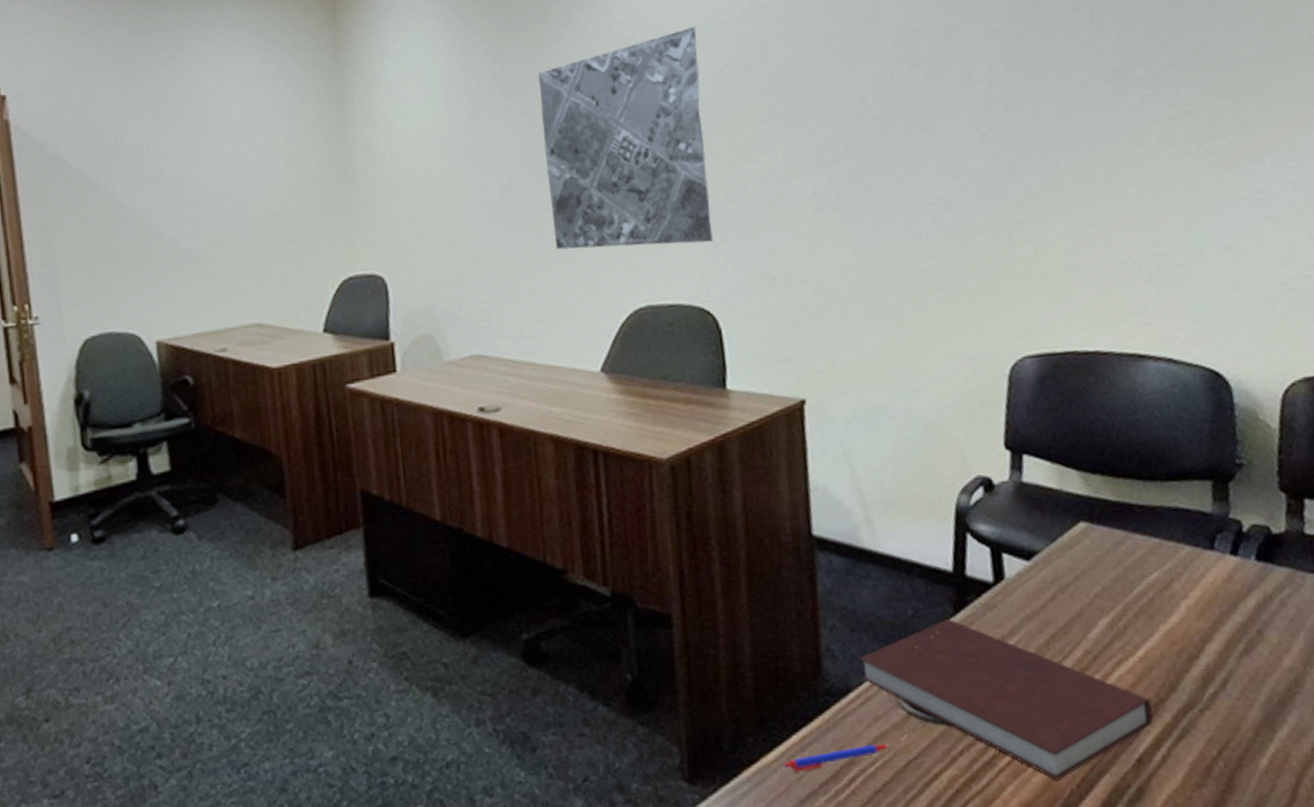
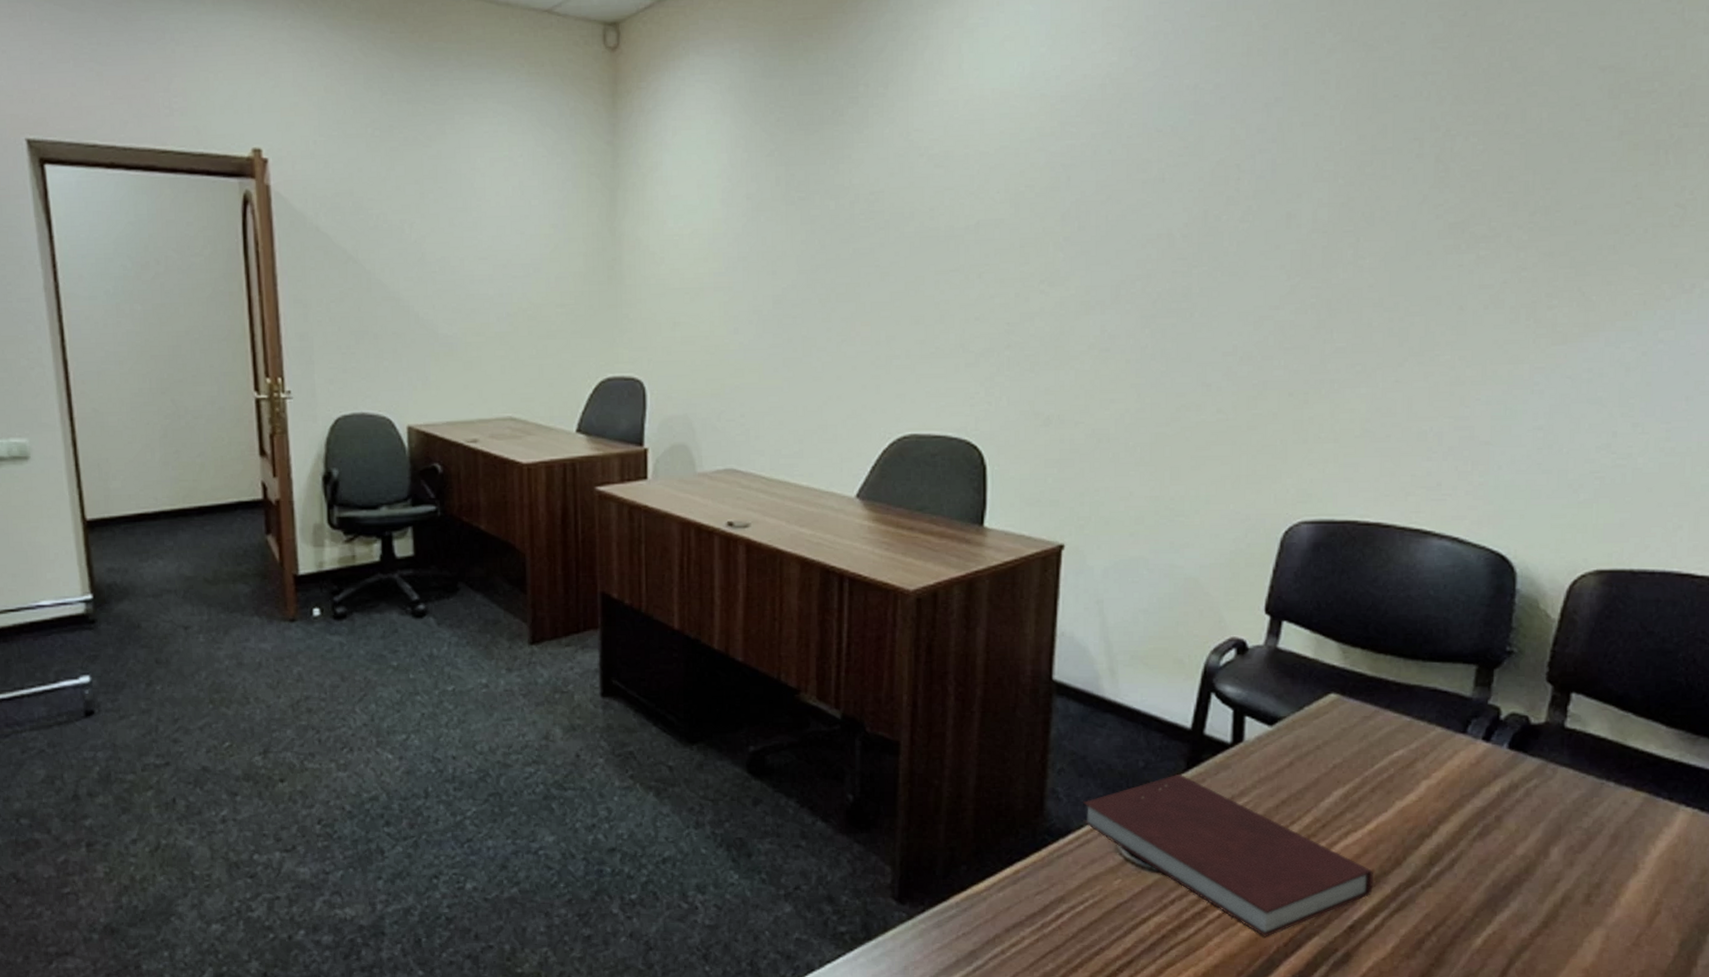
map: present [537,26,714,250] -> none [822,141,999,375]
pen: present [783,744,890,773] -> none [993,884,1102,903]

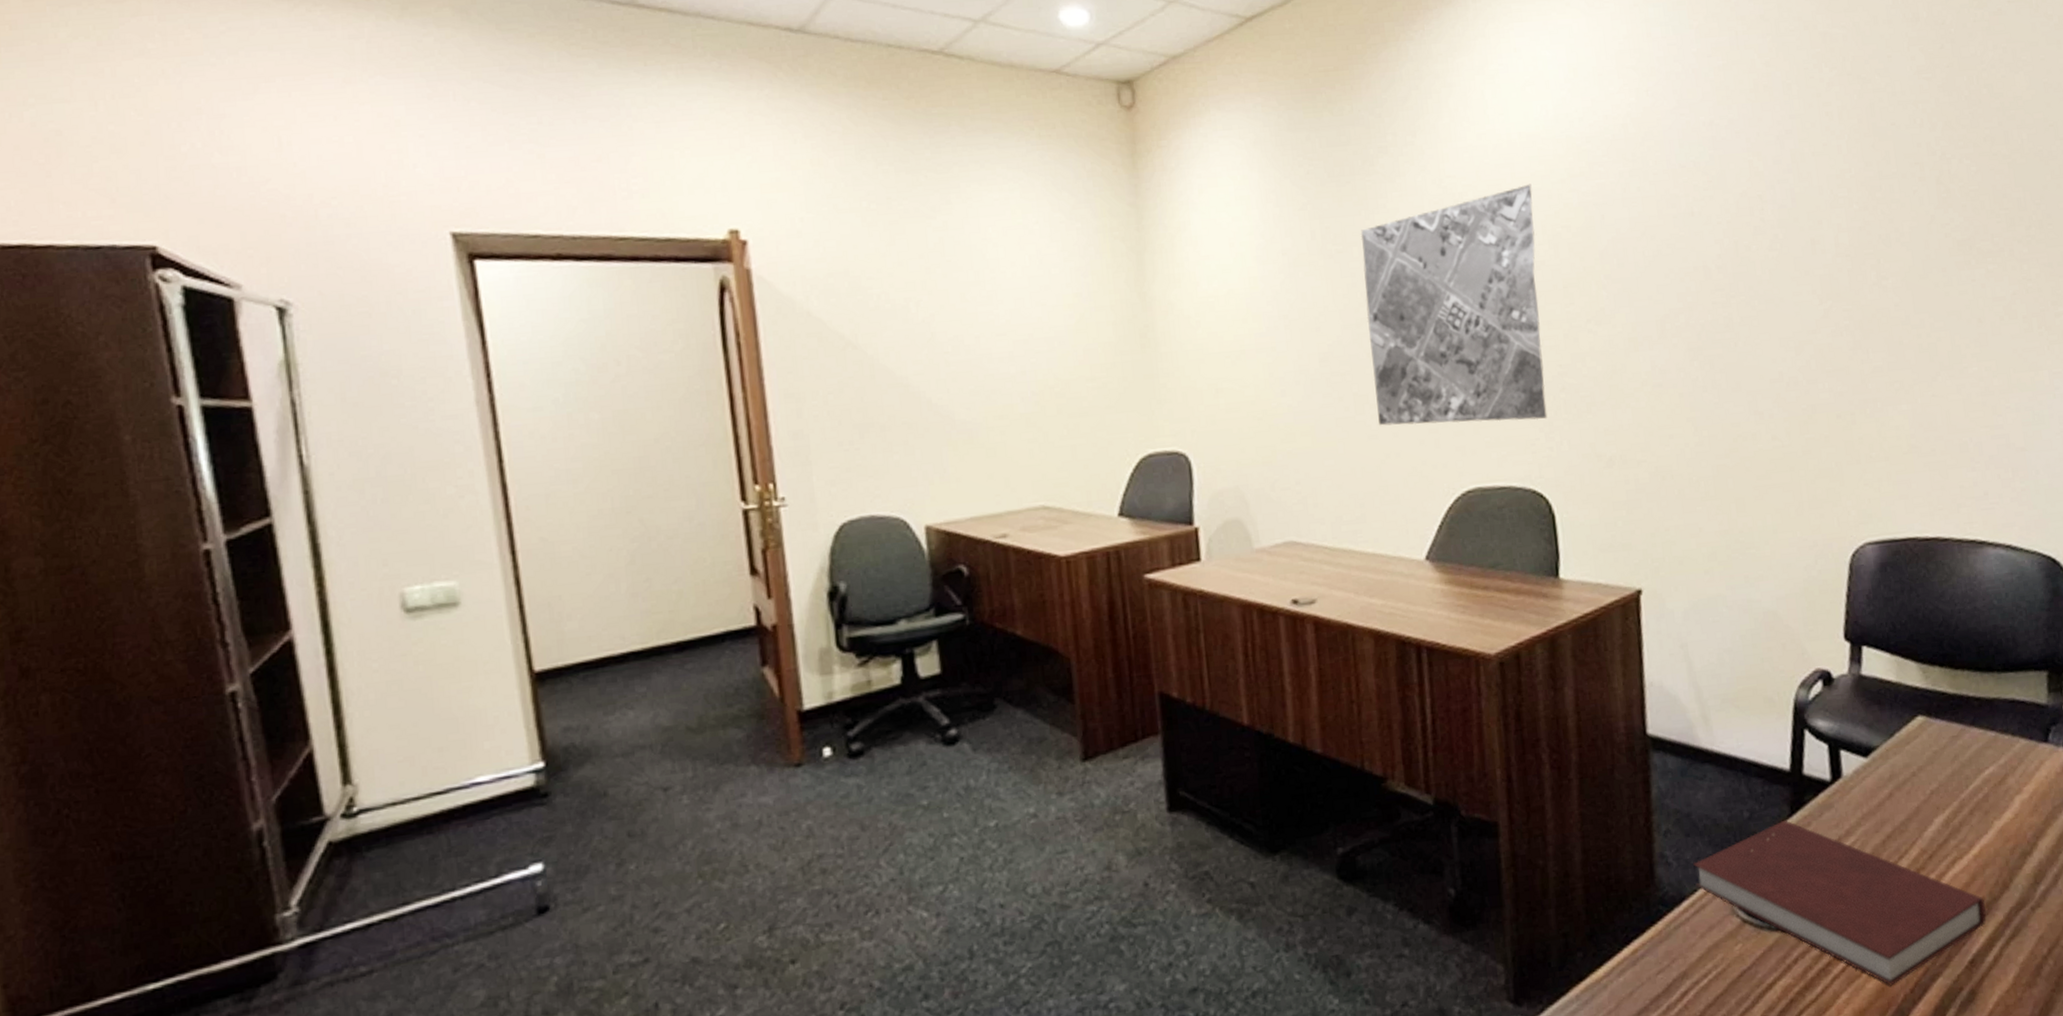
map: none [822,141,999,375] -> present [1360,183,1548,426]

